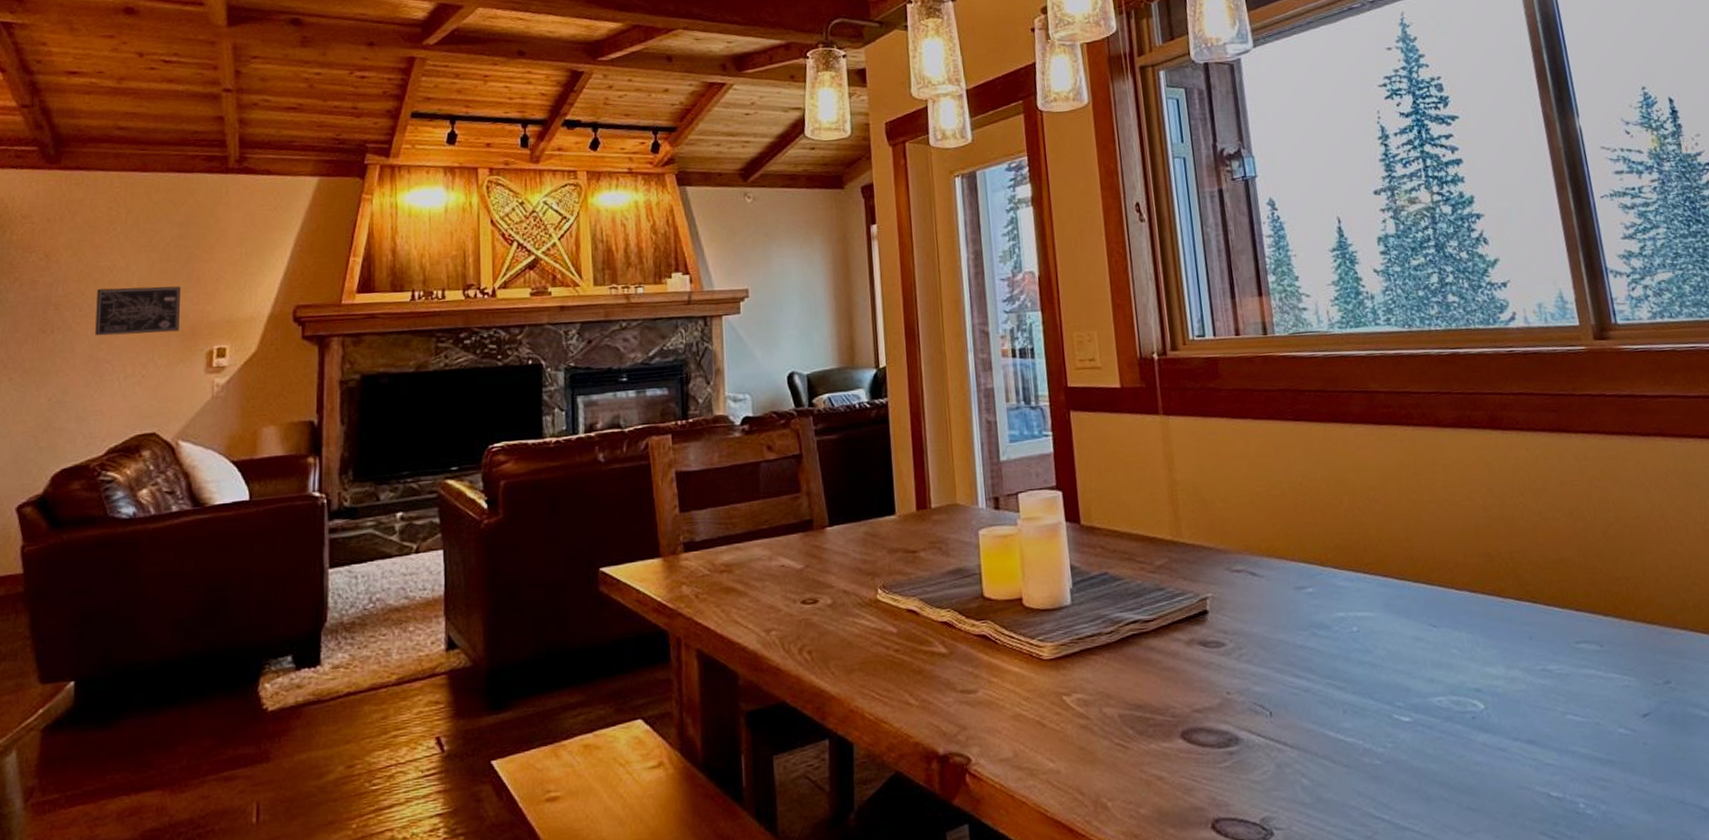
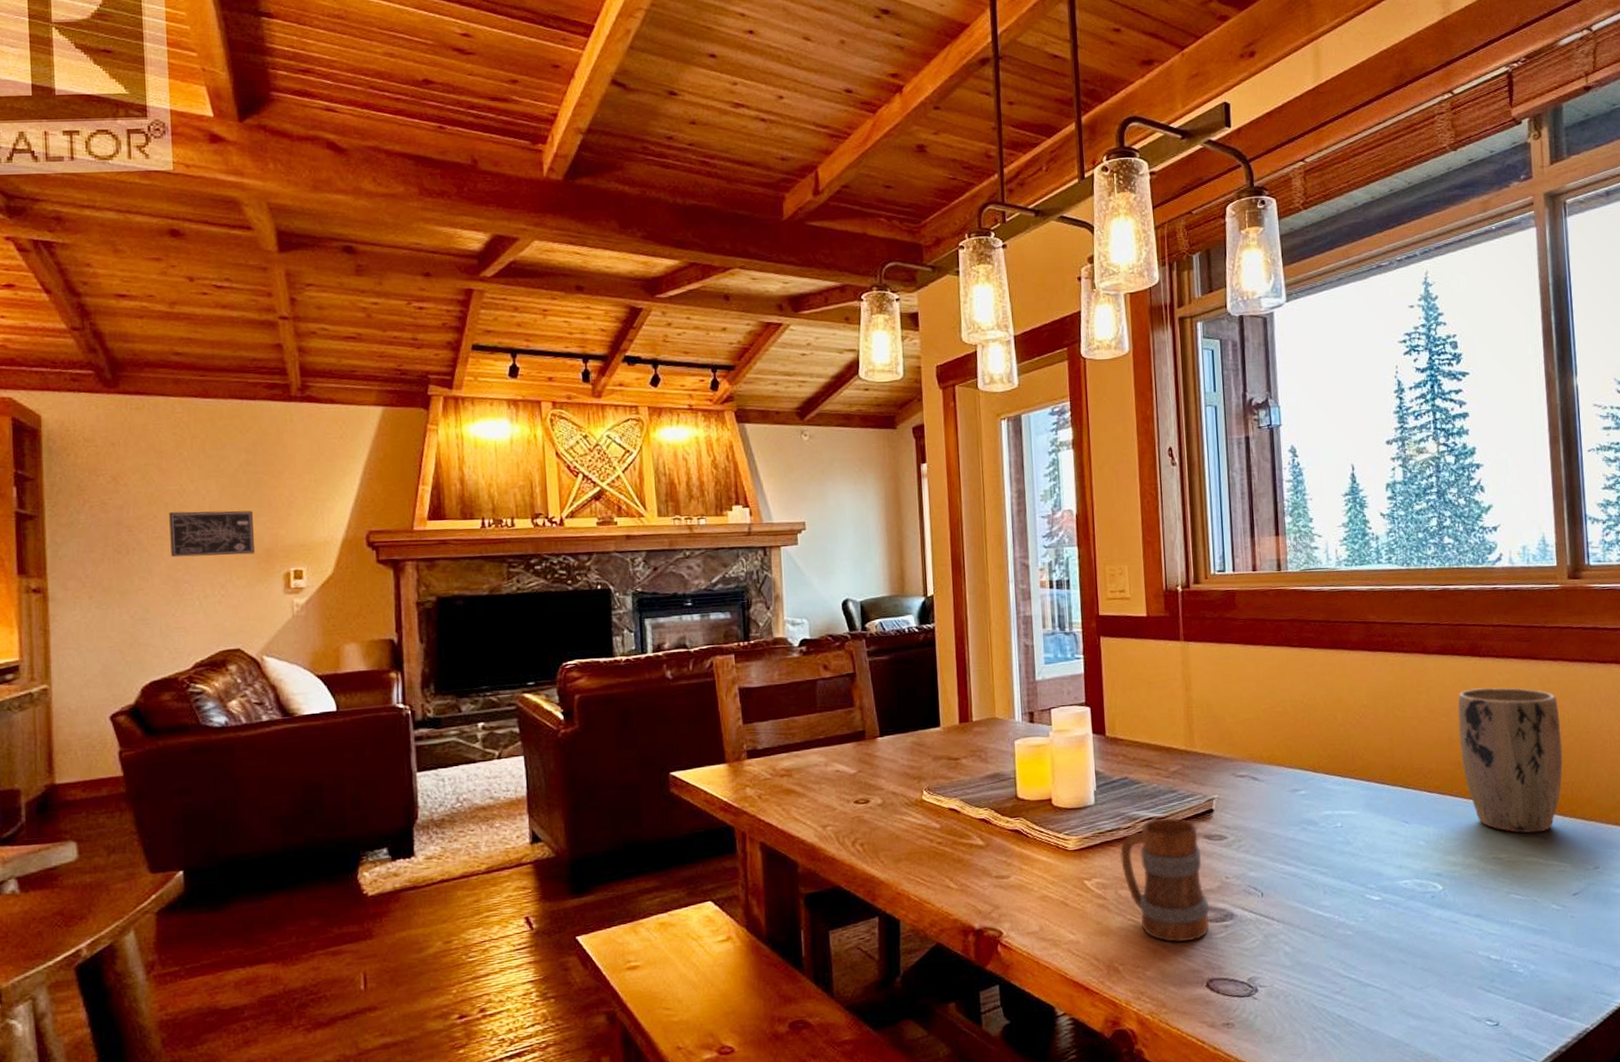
mug: none [1103,620,1212,774] -> present [1120,818,1210,943]
plant pot: none [1481,465,1614,640] -> present [1457,687,1563,833]

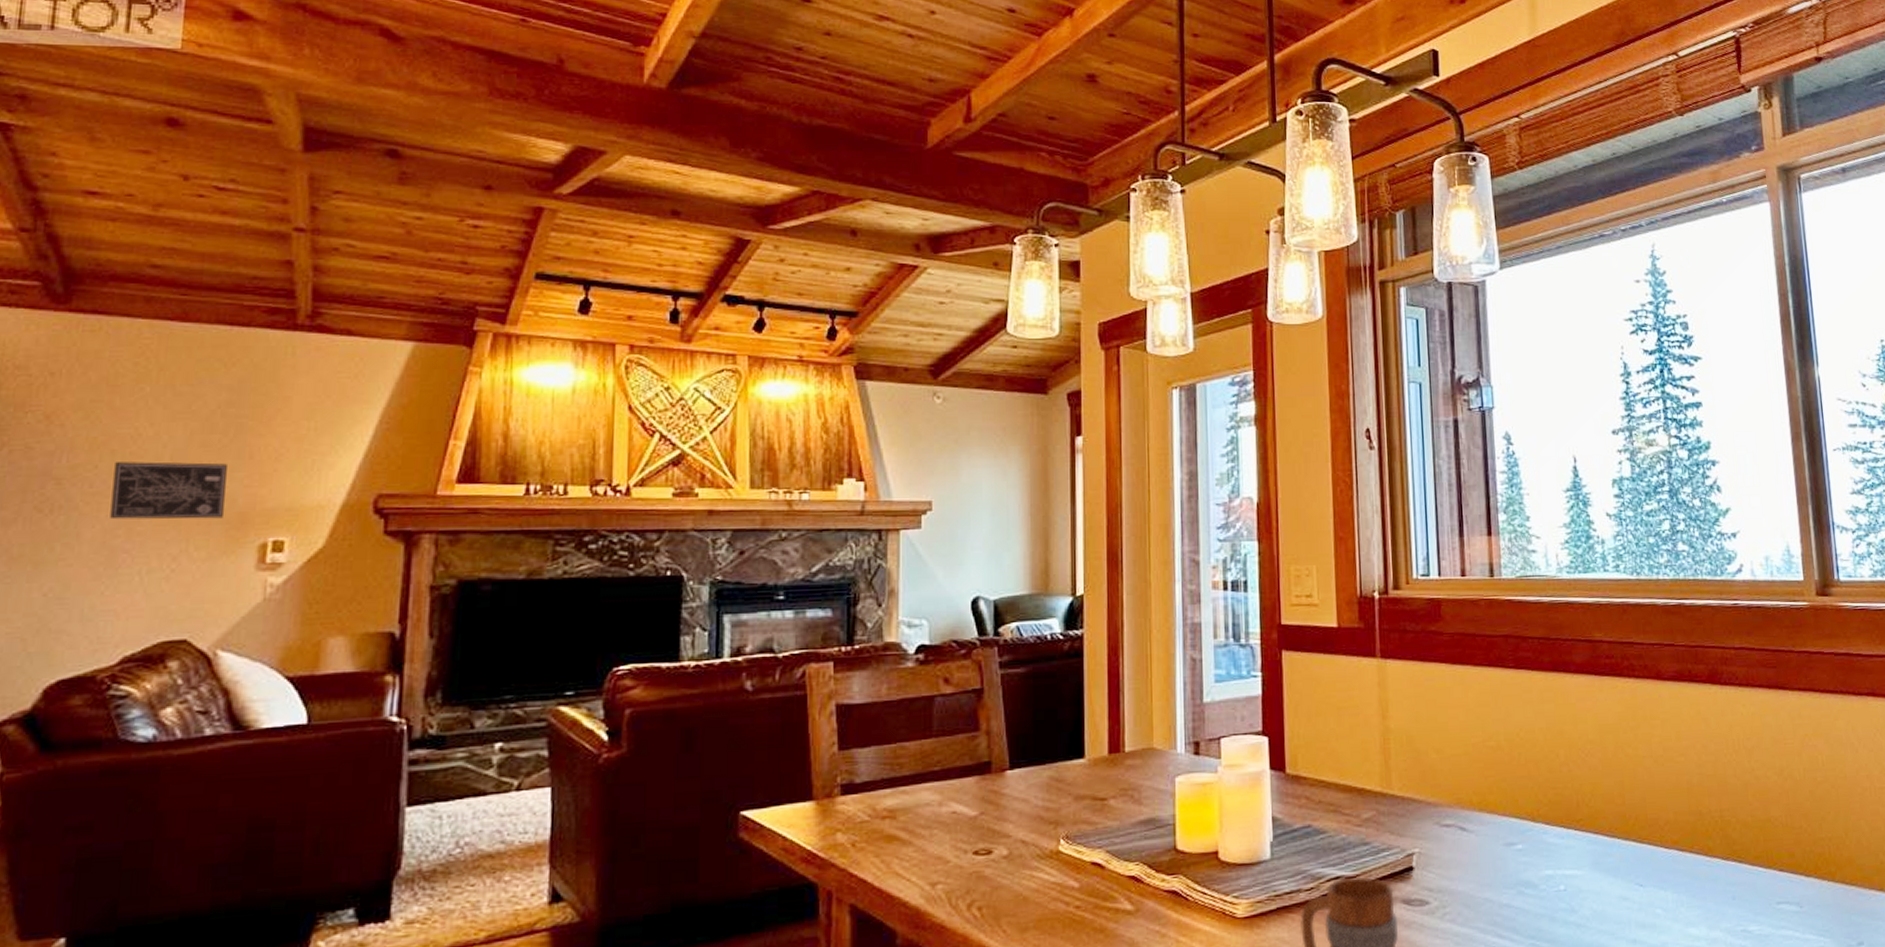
plant pot: present [1457,687,1563,833] -> none [1697,722,1818,900]

